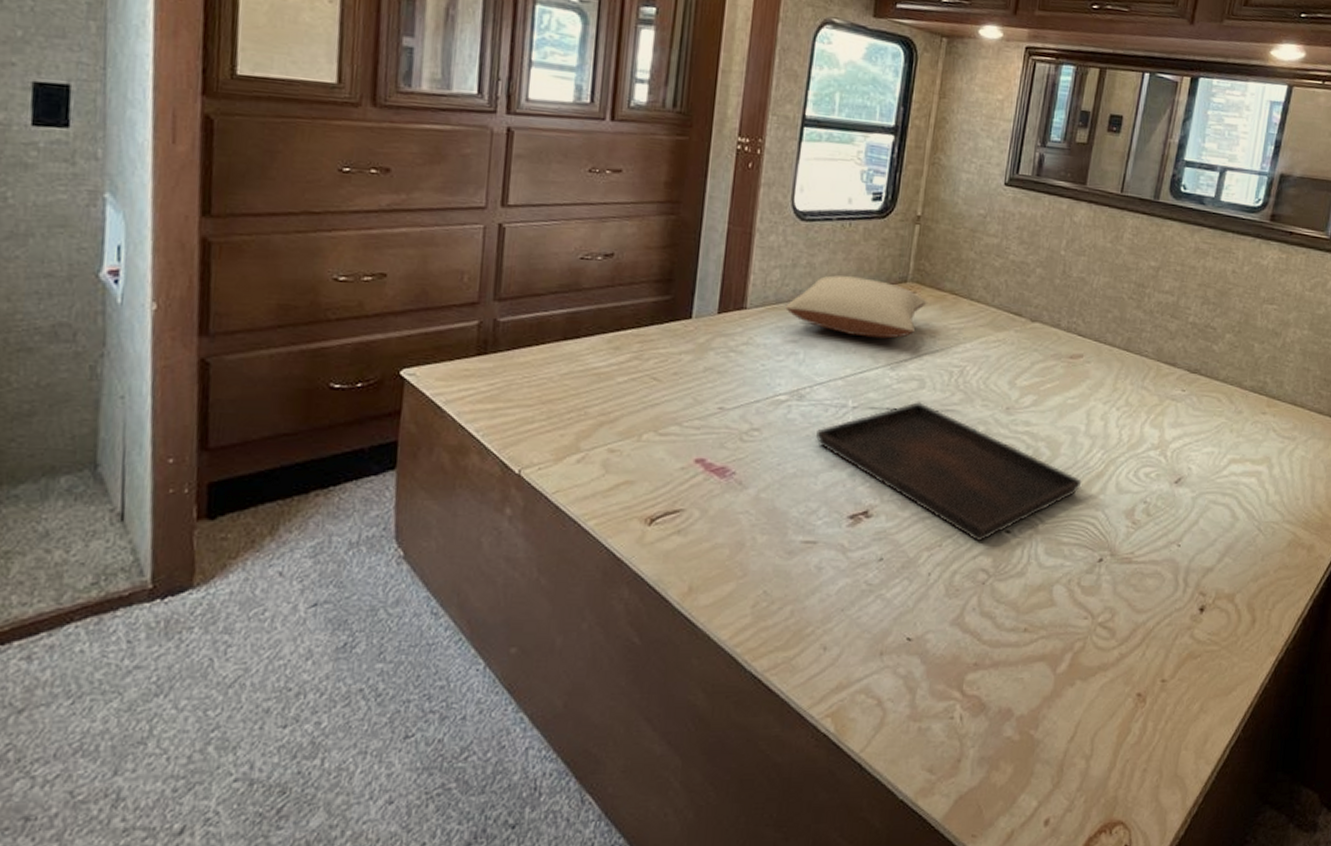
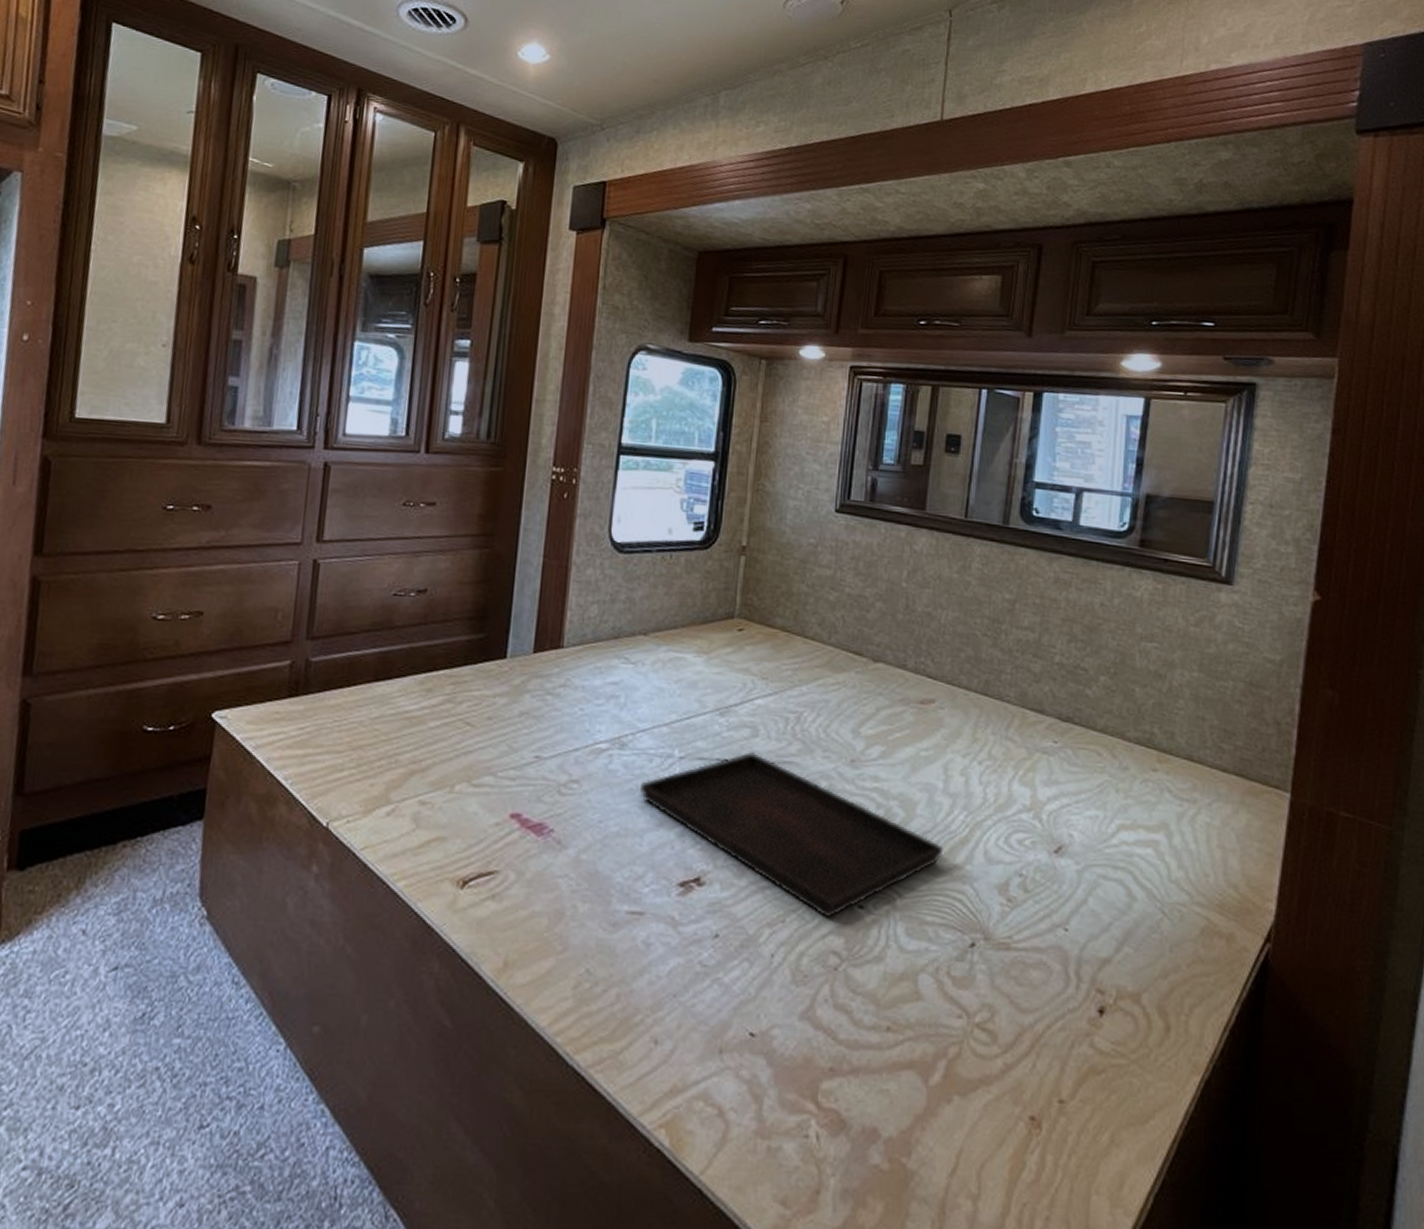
pillow: present [786,275,929,339] -> none [605,611,758,681]

